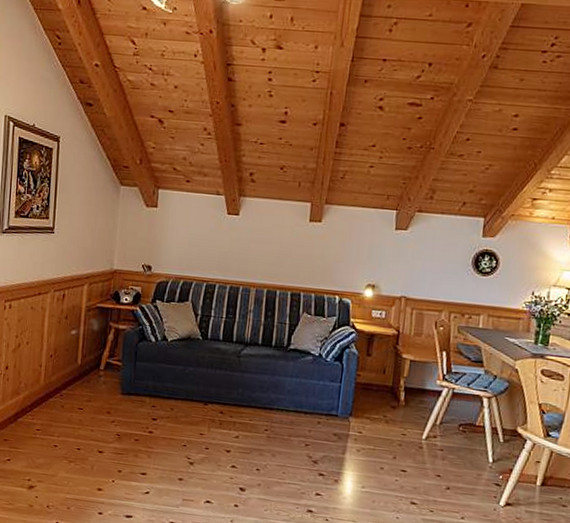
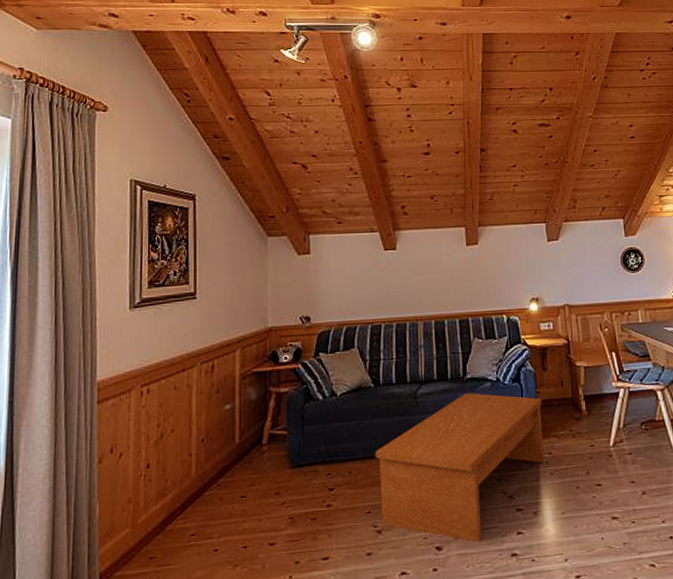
coffee table: none [194,362,361,493] -> present [375,393,544,543]

